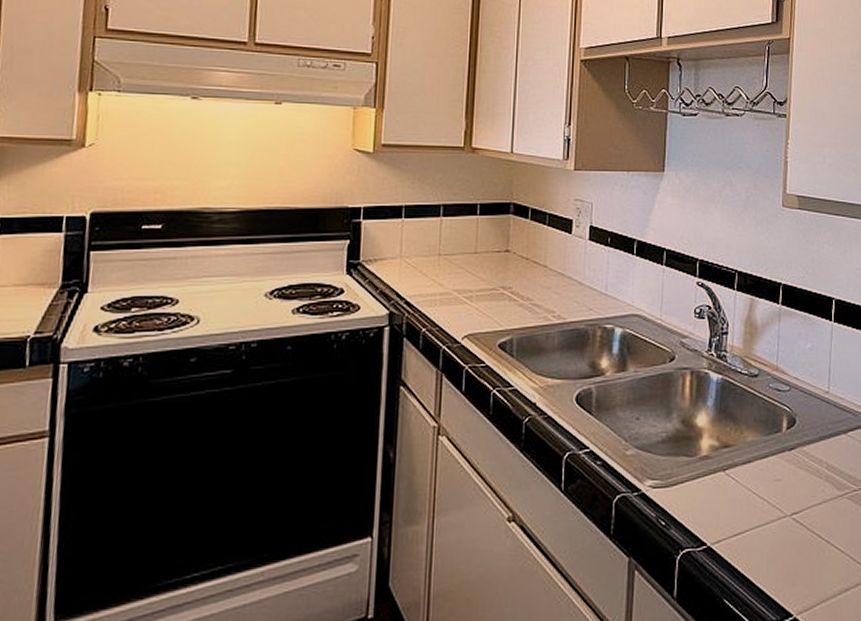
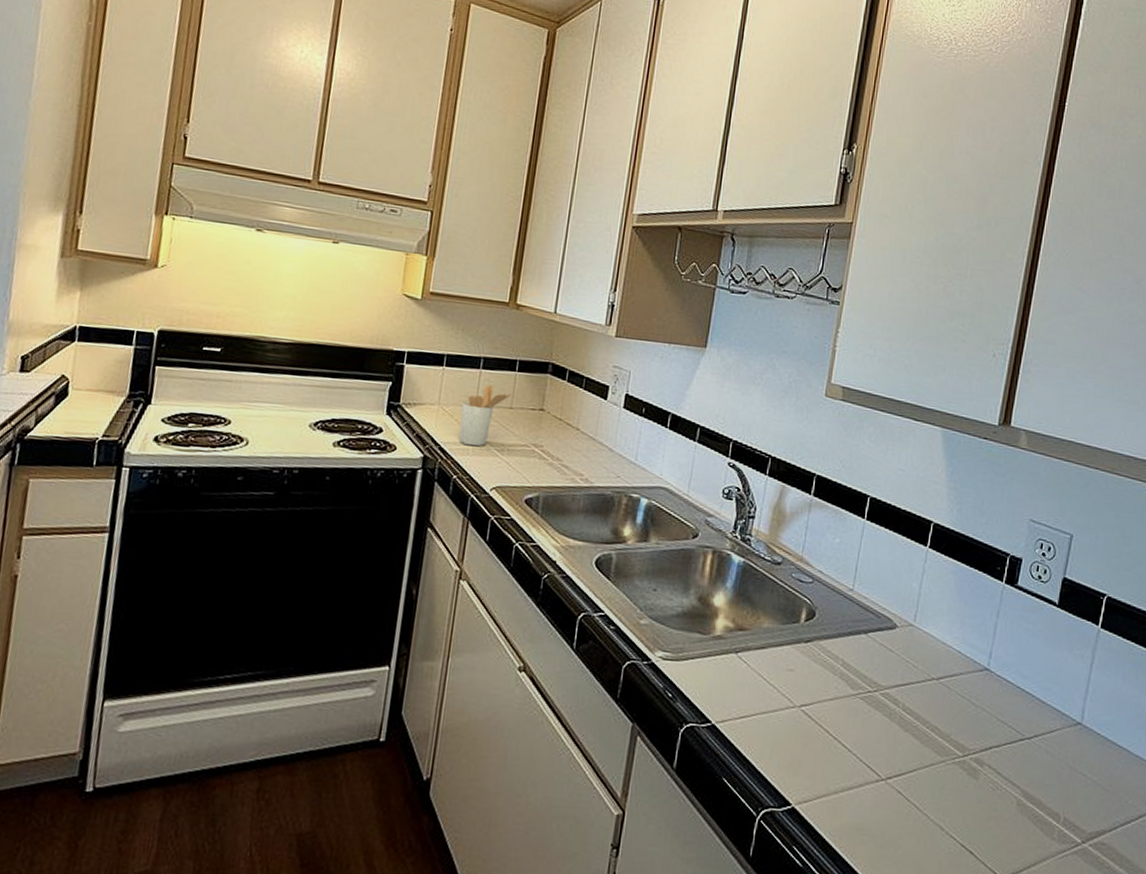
utensil holder: none [424,232,475,296] -> present [458,385,512,447]

